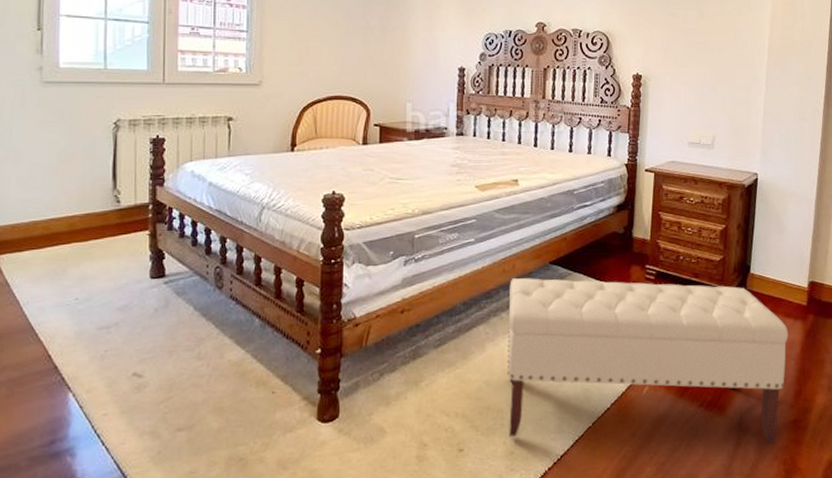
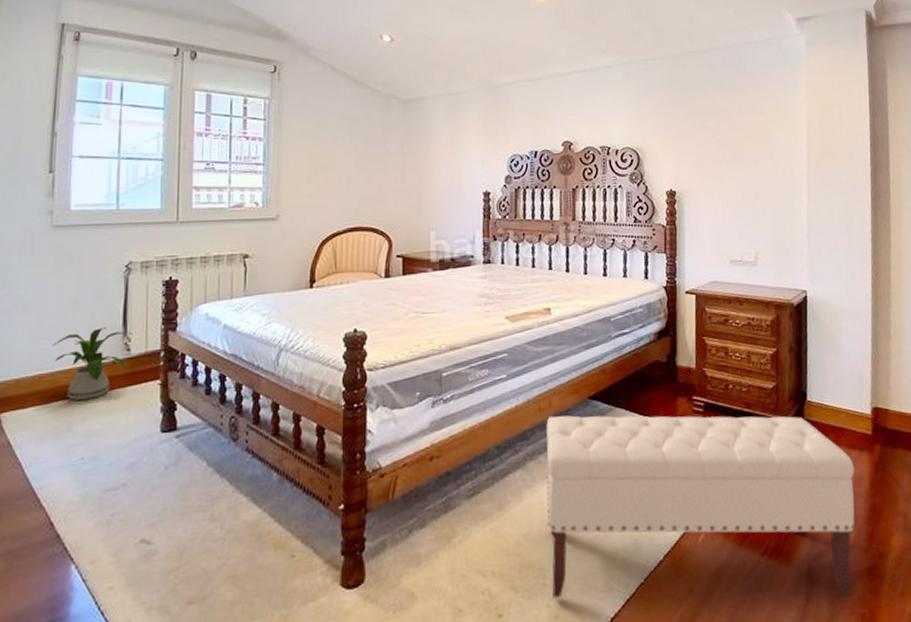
house plant: none [44,179,123,246] -> present [51,326,133,400]

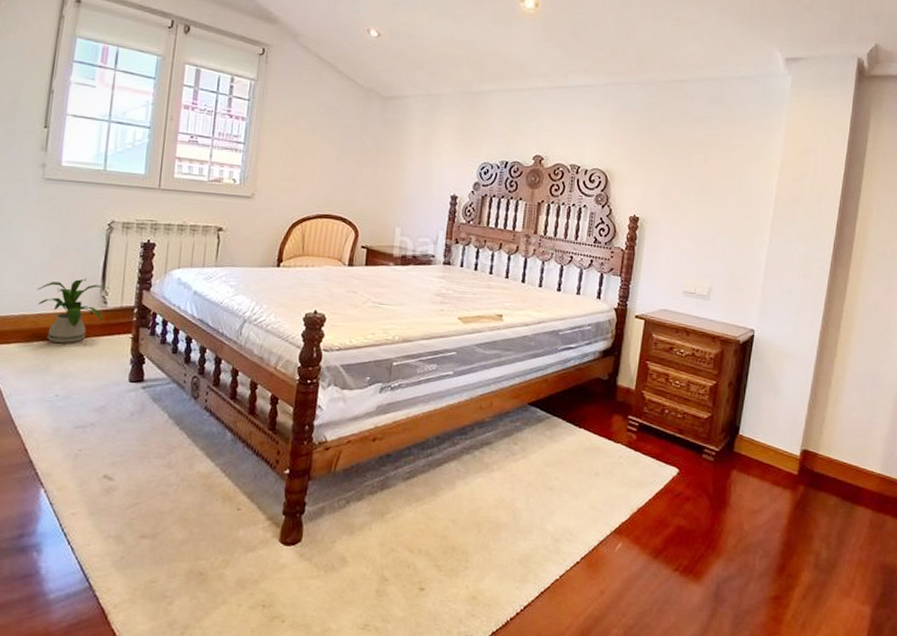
bench: present [546,415,855,598] -> none [472,415,776,619]

